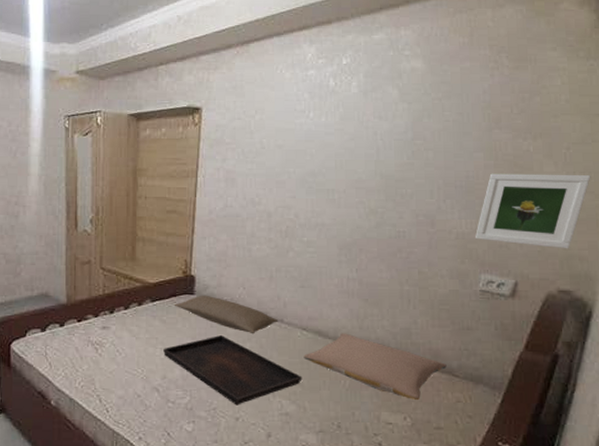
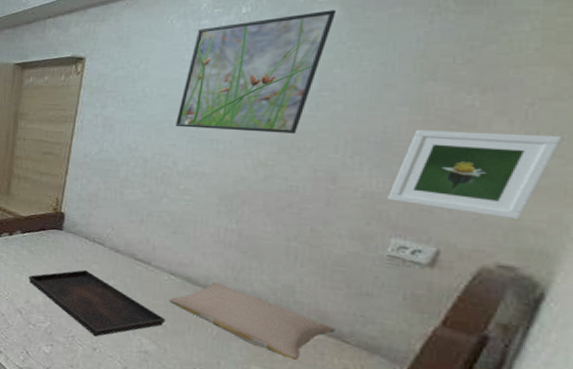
pillow: present [174,295,279,335] -> none [42,231,146,273]
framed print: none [294,63,421,181] -> present [176,10,337,134]

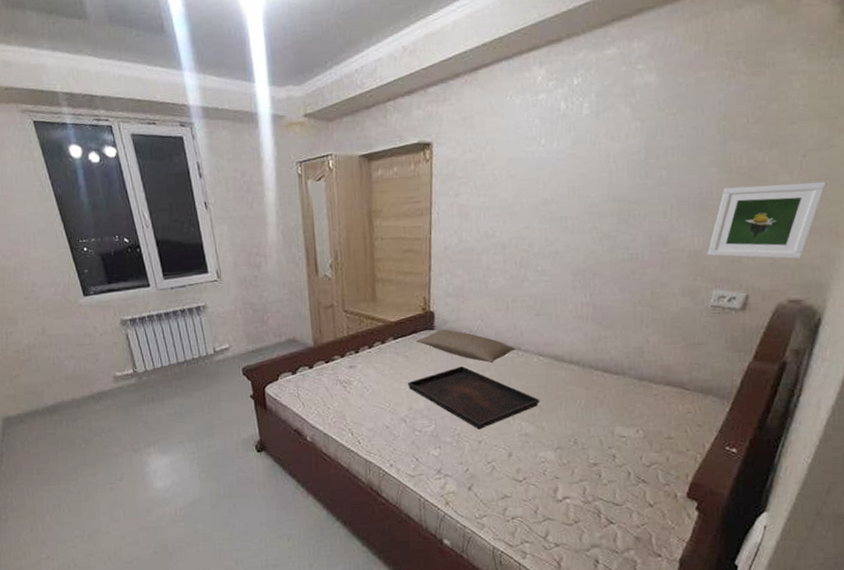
pillow: none [42,231,146,273] -> present [415,329,516,363]
pillow: present [169,282,336,361] -> none [541,356,678,414]
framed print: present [176,10,337,134] -> none [527,77,654,208]

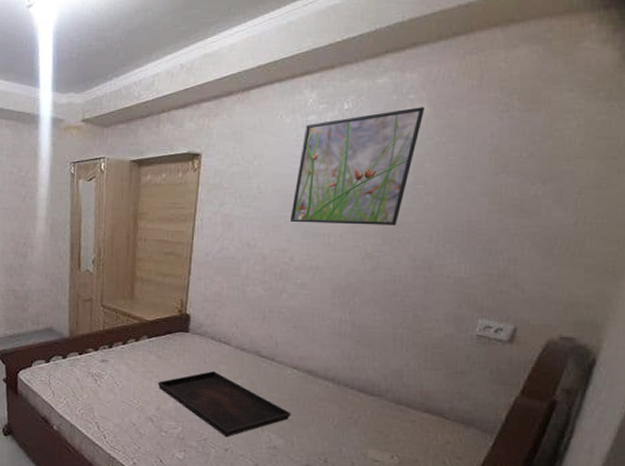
pillow: present [415,329,516,363] -> none [169,332,270,371]
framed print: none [527,77,654,208] -> present [290,107,426,225]
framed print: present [707,182,827,259] -> none [473,218,604,296]

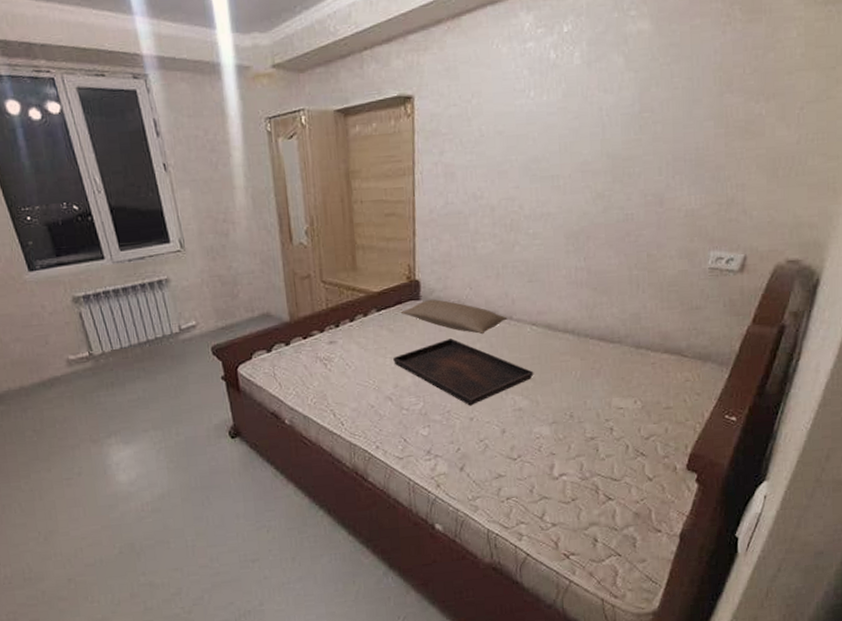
pillow: none [169,332,270,371] -> present [400,299,508,335]
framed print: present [290,107,426,225] -> none [516,24,648,167]

